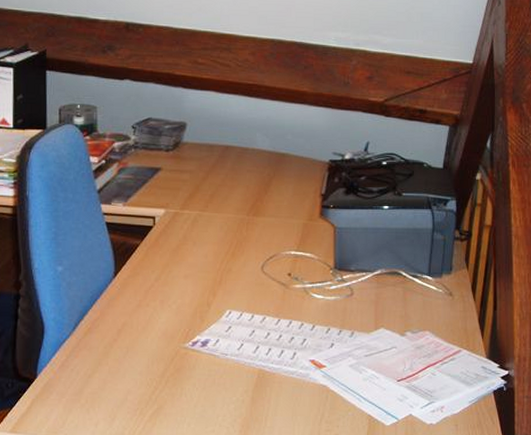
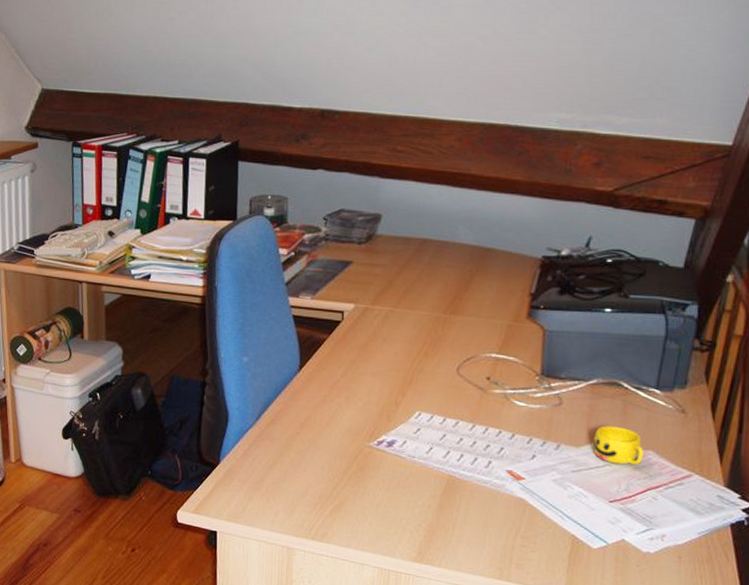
cup: none [380,311,423,346] -> present [592,425,645,466]

